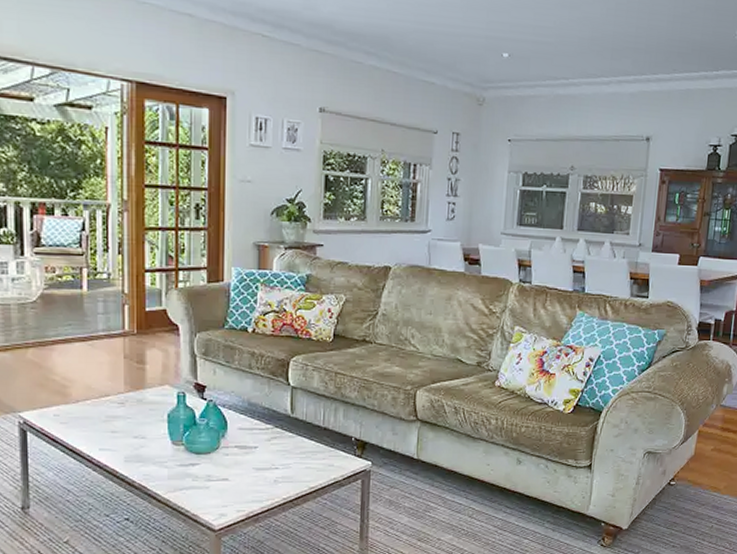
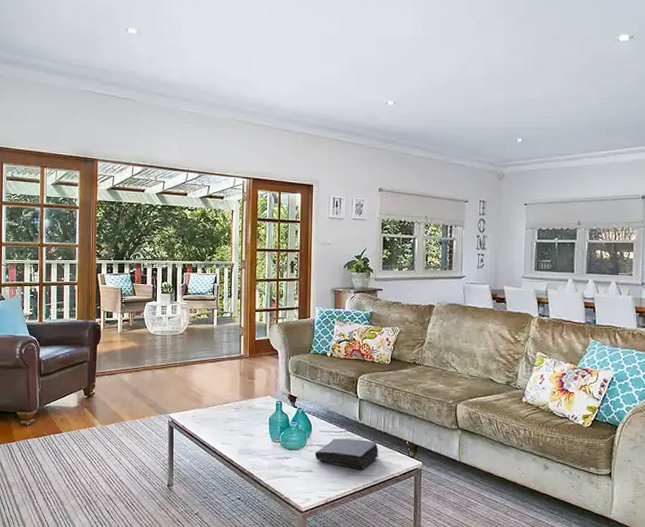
book: none [231,437,317,473] -> present [315,438,379,469]

